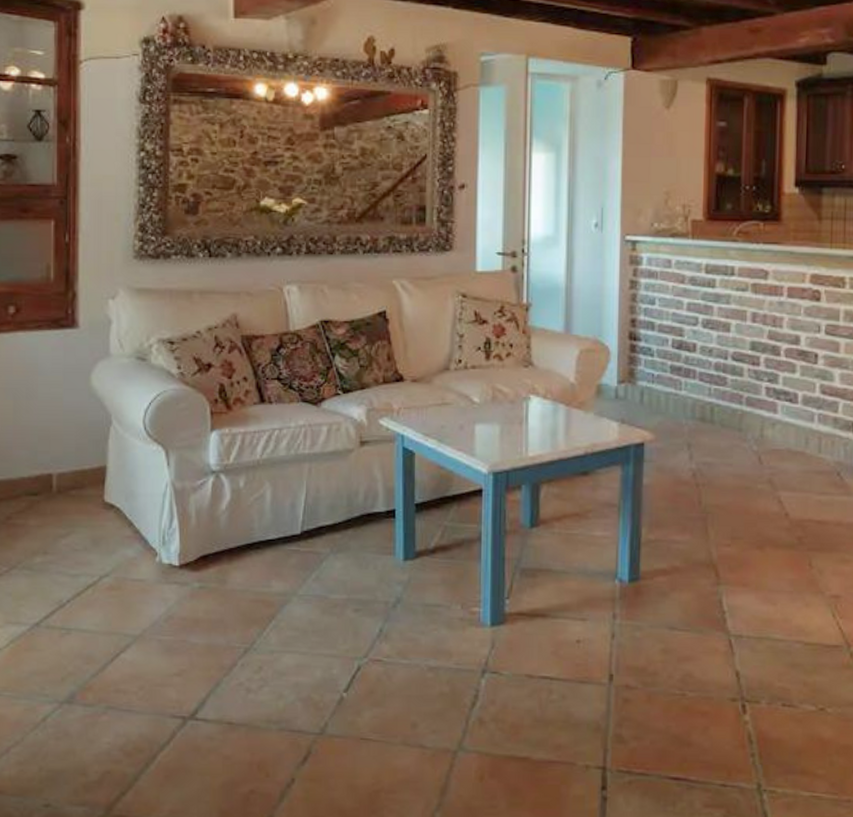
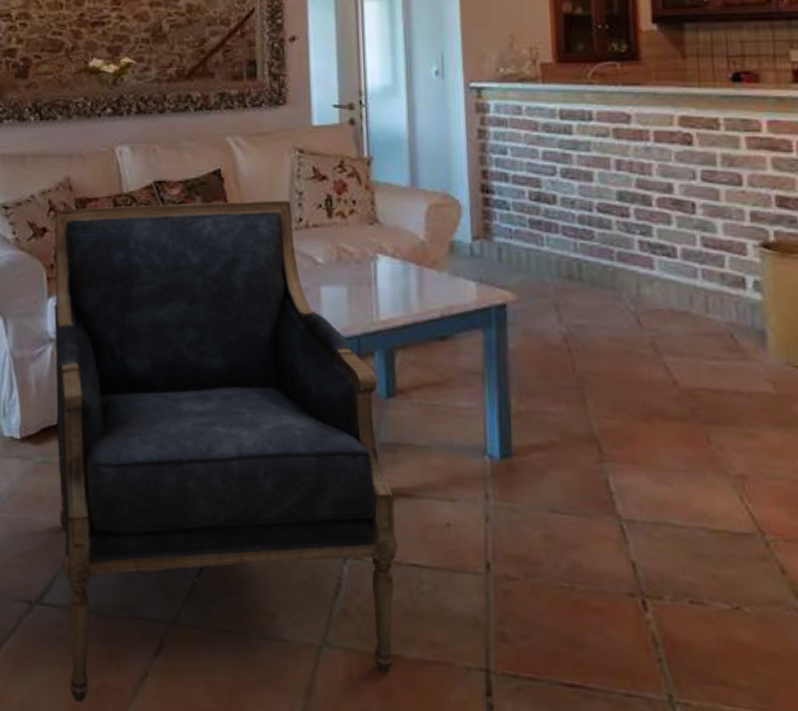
armchair: none [214,342,532,808] -> present [54,200,398,703]

